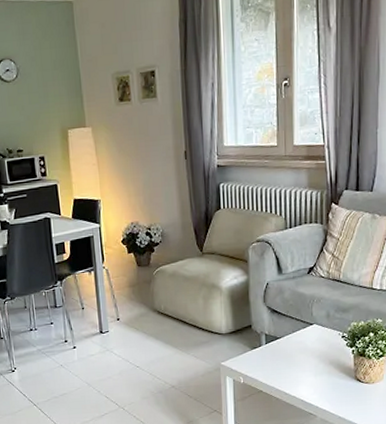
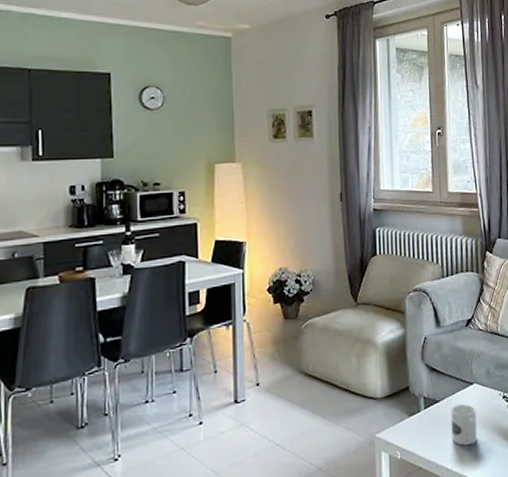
mug: none [290,341,315,376] -> present [450,404,478,446]

